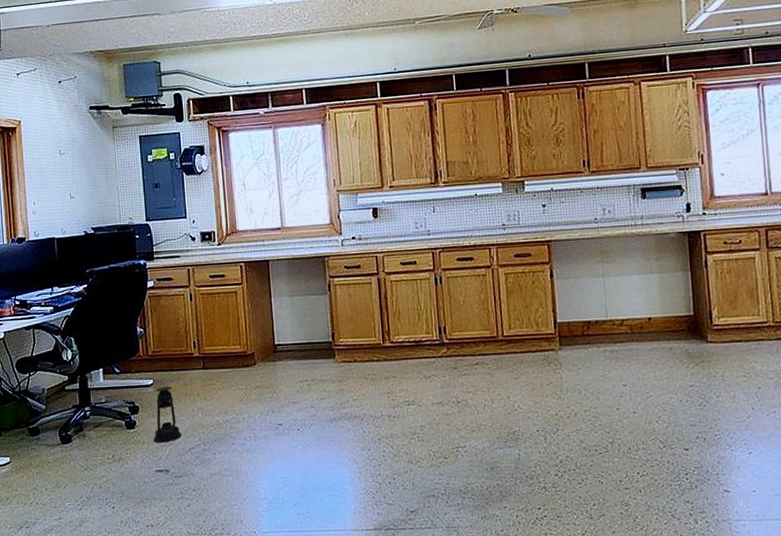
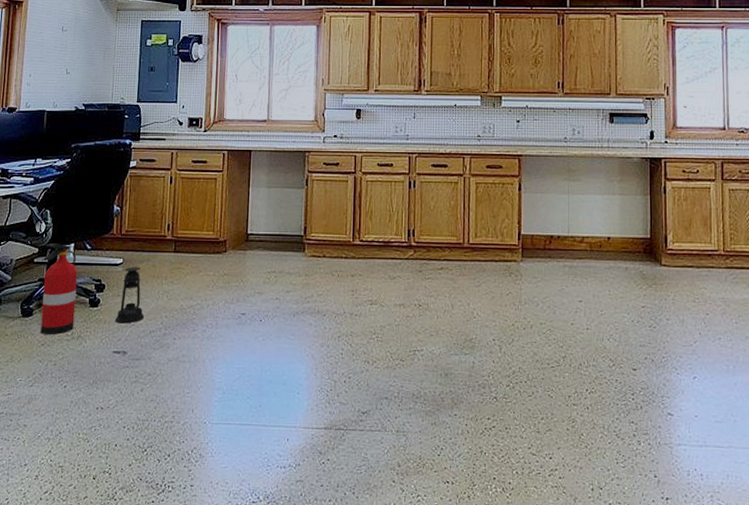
fire extinguisher: none [74,369,114,460] -> present [40,243,78,335]

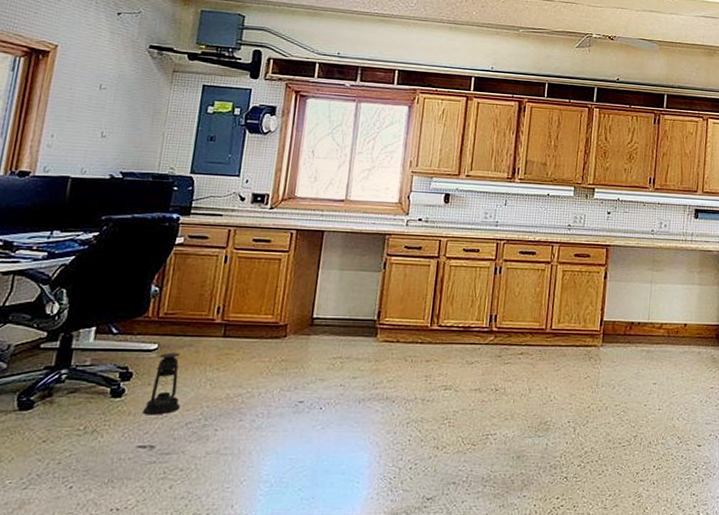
fire extinguisher: present [40,243,78,335] -> none [42,327,99,431]

